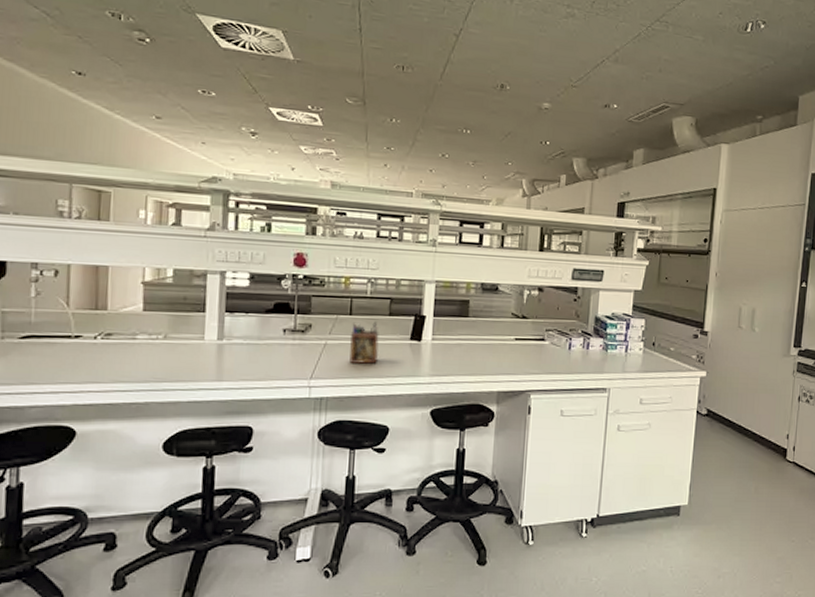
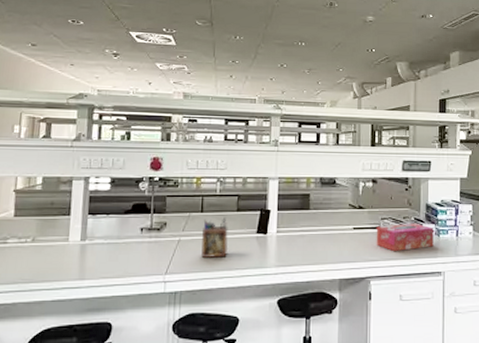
tissue box: none [538,336,602,366] -> present [376,223,434,252]

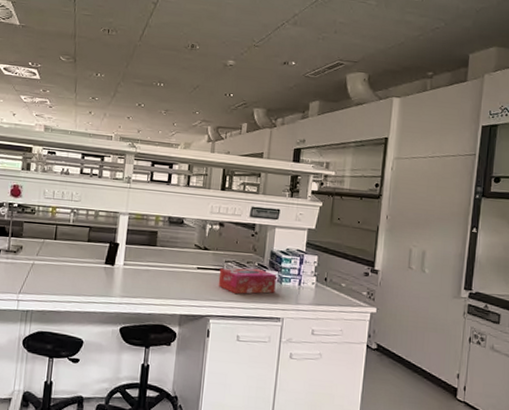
desk organizer: present [201,217,229,257] -> none [52,246,79,284]

